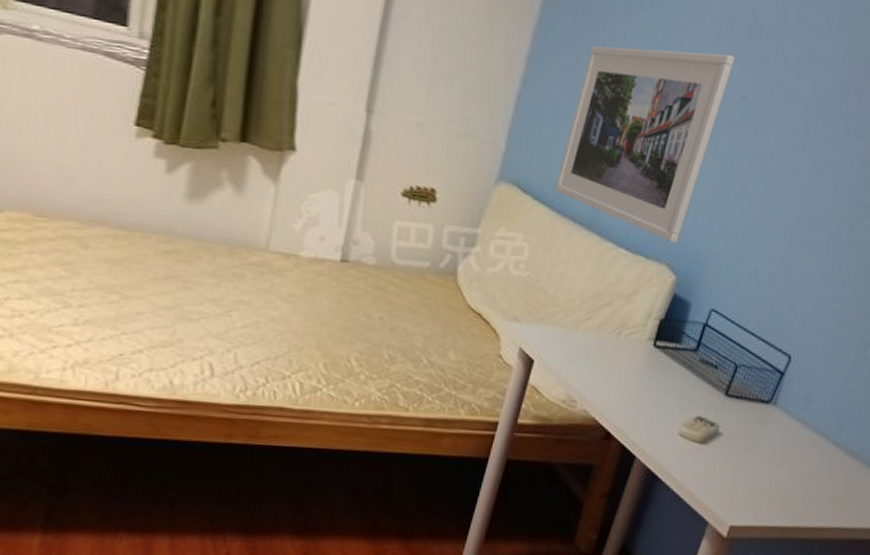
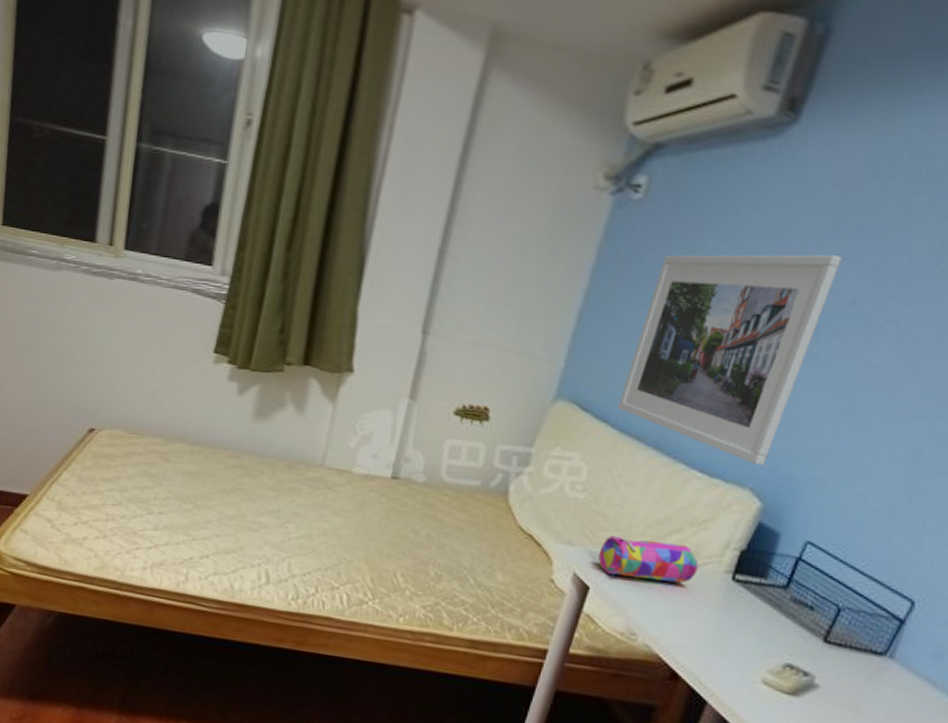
pencil case: none [541,311,627,352] -> present [598,535,699,583]

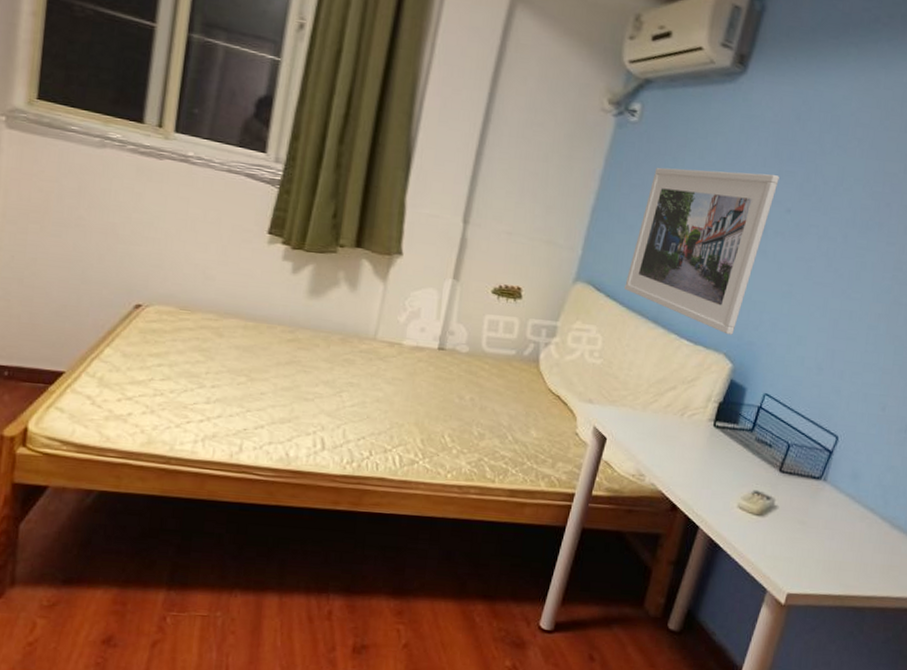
pencil case: present [598,535,699,583] -> none [613,394,689,431]

